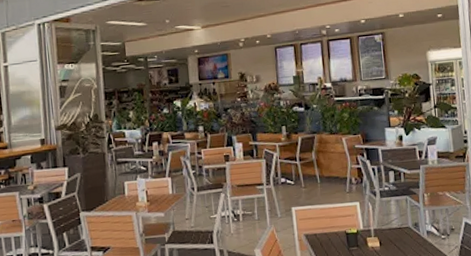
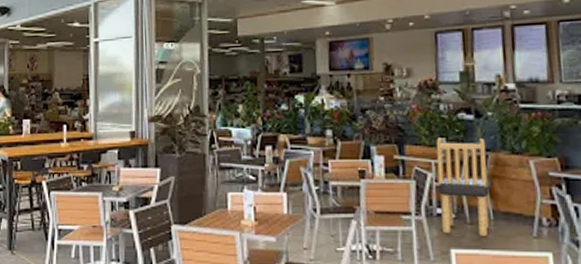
dining chair: none [278,124,318,196] -> present [436,138,491,236]

